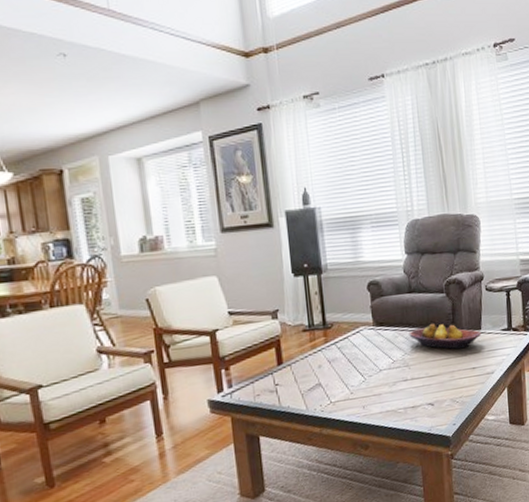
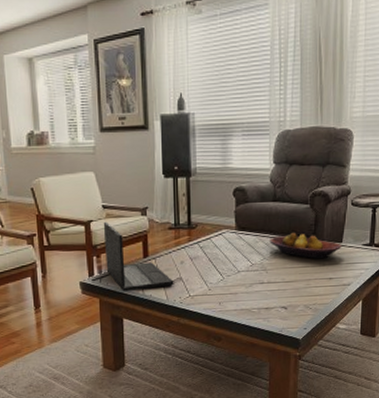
laptop: none [230,329,313,405] -> present [103,221,174,291]

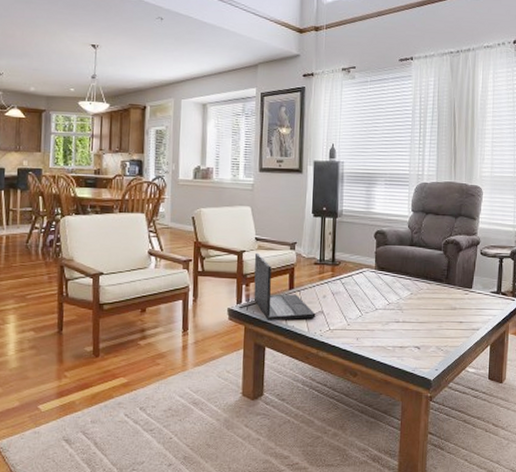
fruit bowl: present [269,232,342,259] -> none [406,275,472,303]

